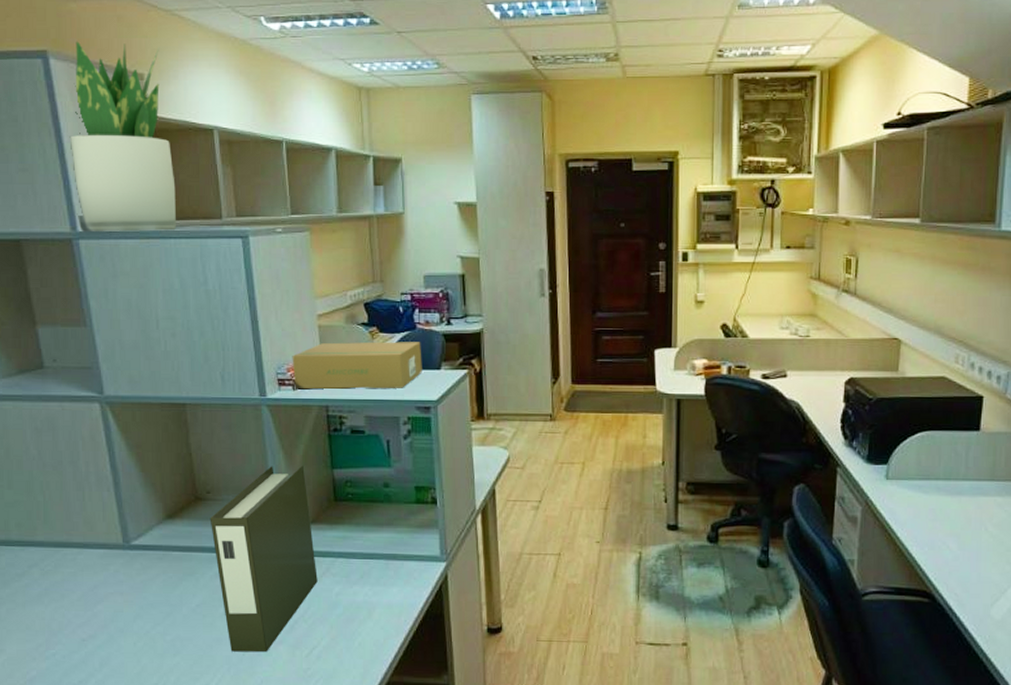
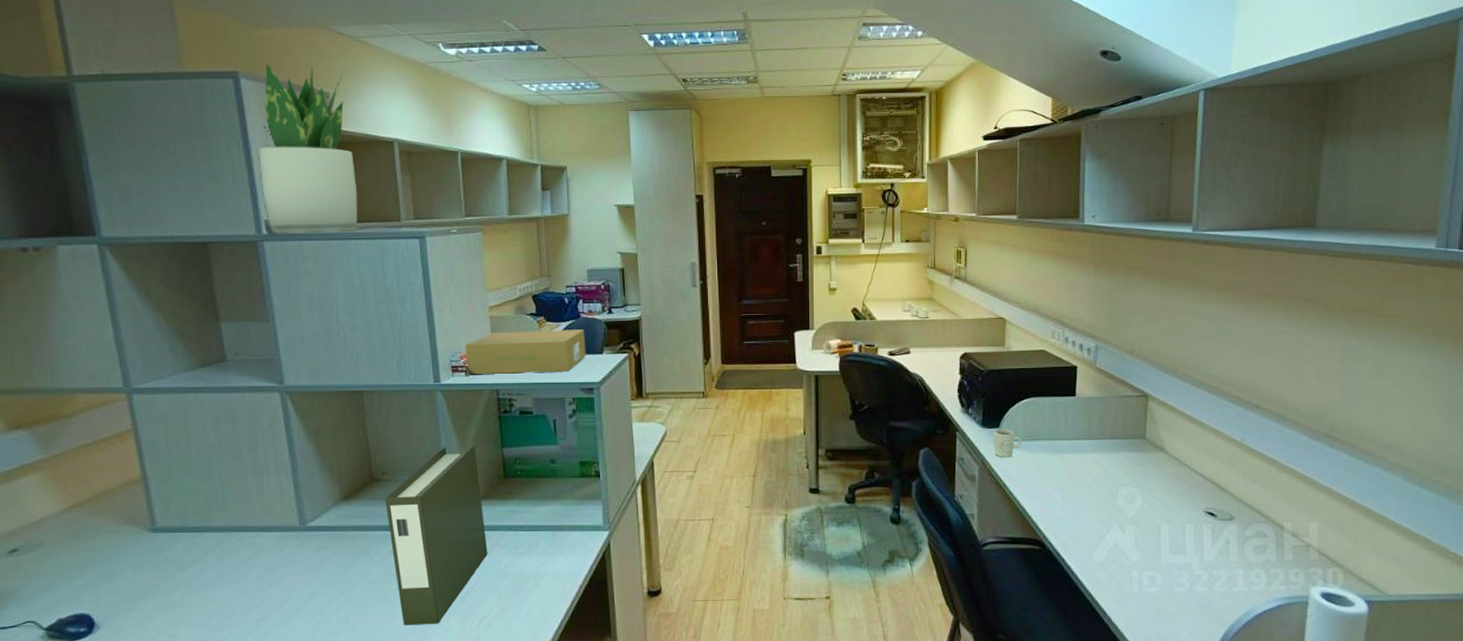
mug: none [879,465,913,498] -> present [993,429,1022,458]

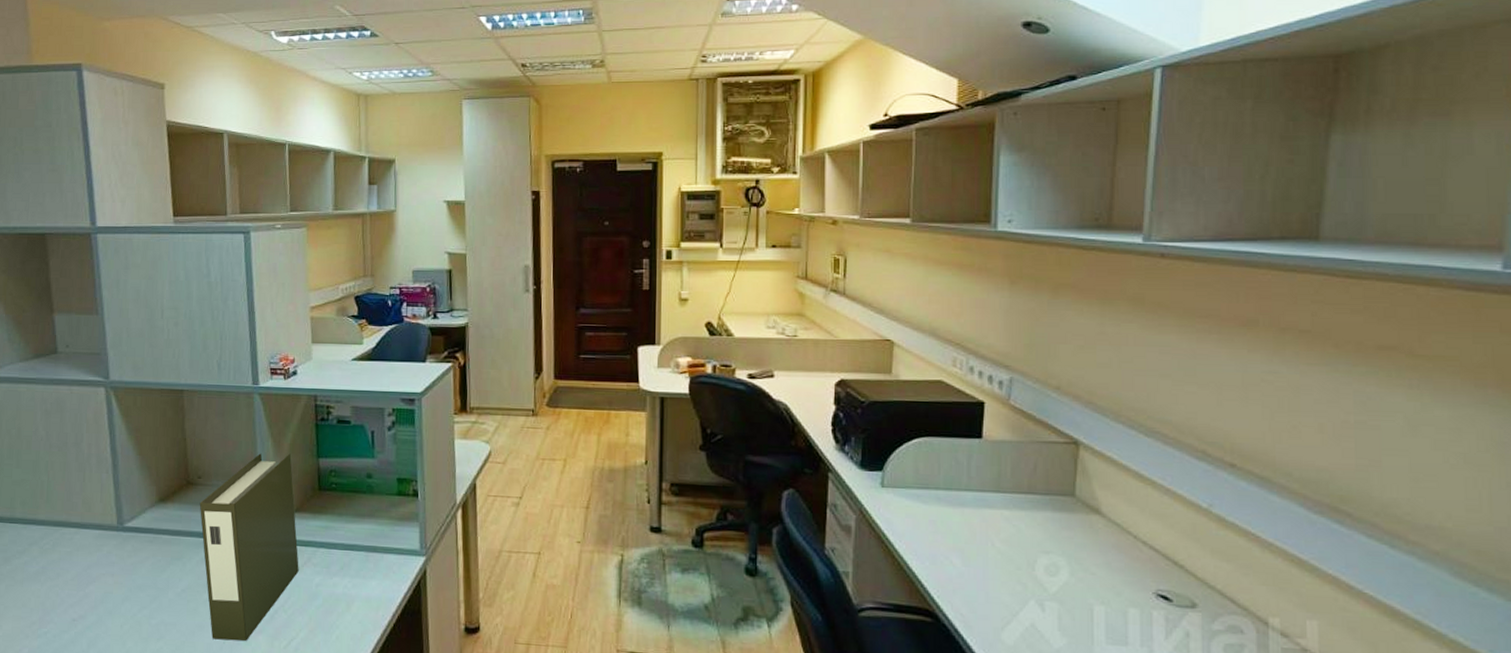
planter: present [257,63,358,235] -> none [95,55,187,228]
box: present [465,329,586,375] -> none [284,333,408,380]
mug: present [993,429,1022,458] -> none [874,472,911,508]

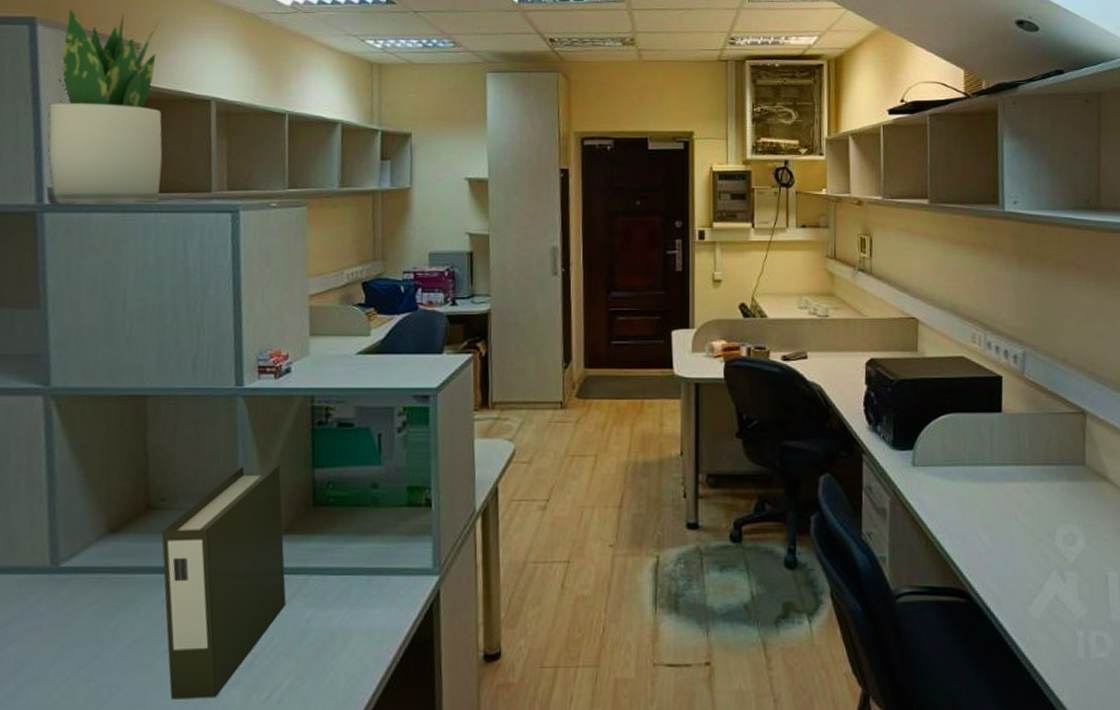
planter: none [95,55,187,228] -> present [45,9,163,205]

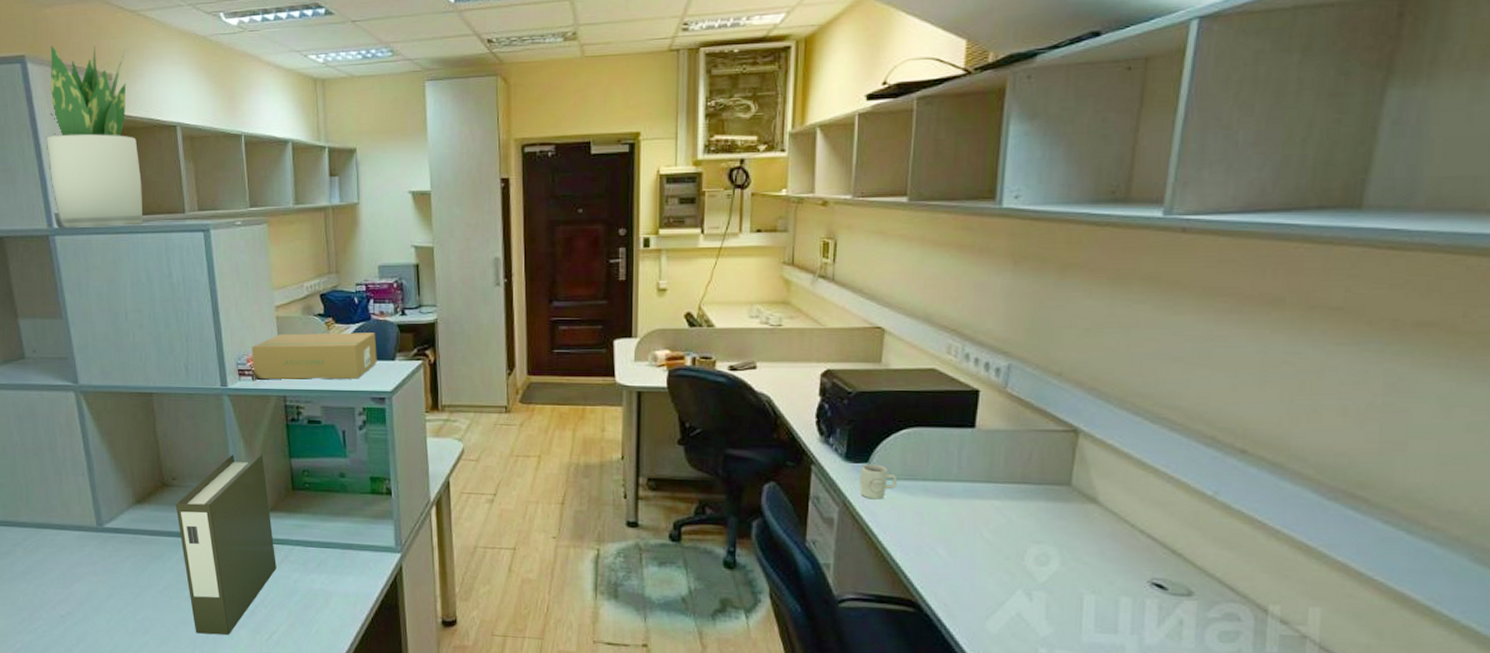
box: none [276,324,423,378] -> present [251,332,377,380]
mug: none [906,451,940,487] -> present [859,464,898,500]

